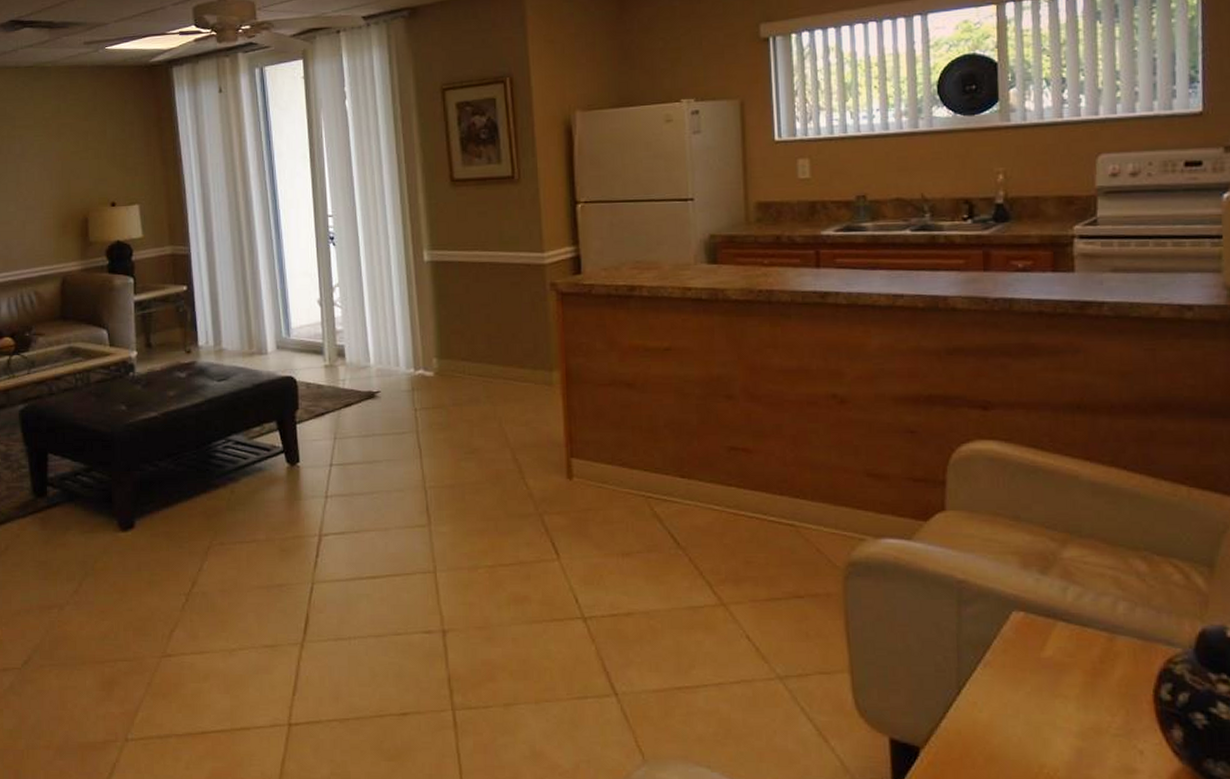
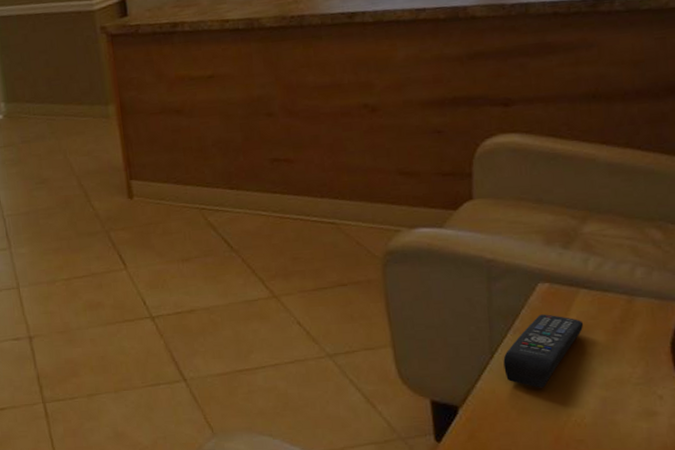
remote control: none [971,647,1061,733] -> present [503,314,584,388]

